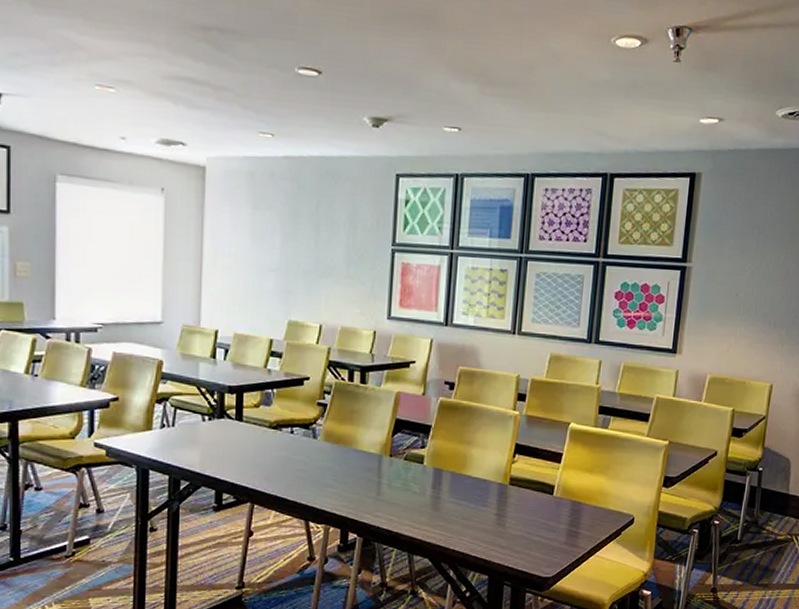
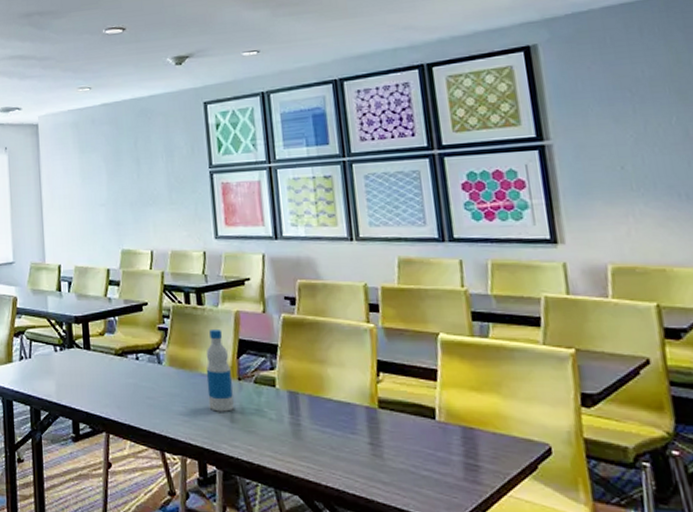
bottle: none [358,407,384,485] -> present [205,328,234,412]

